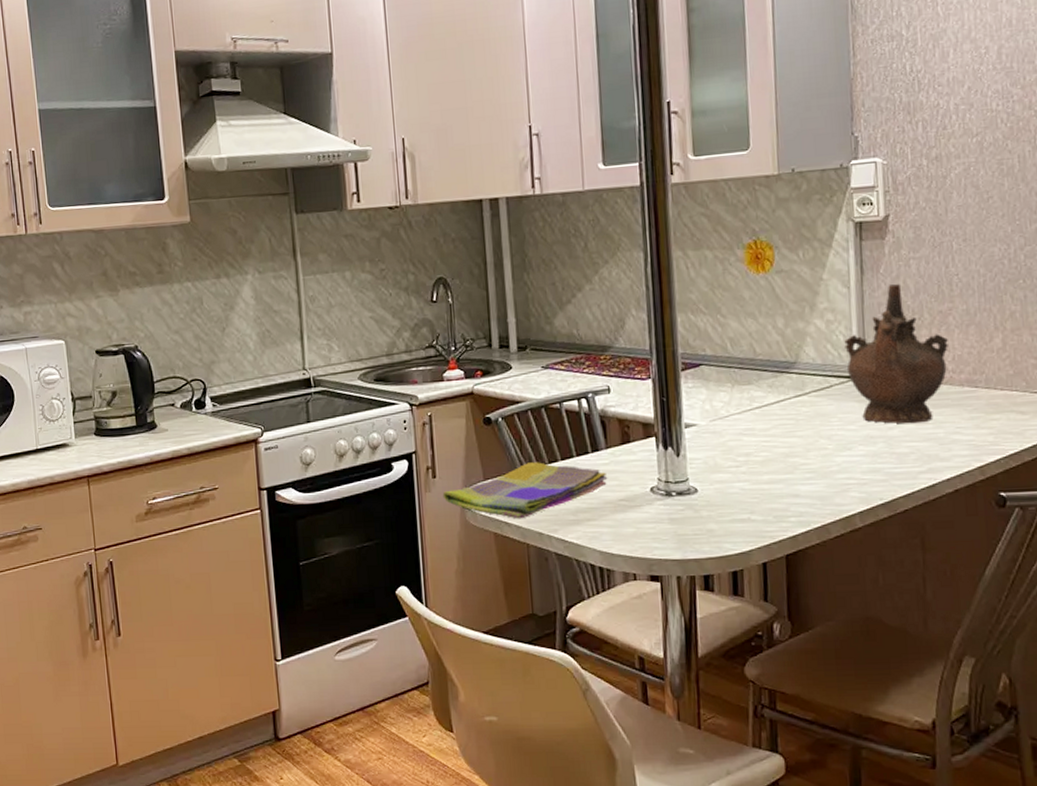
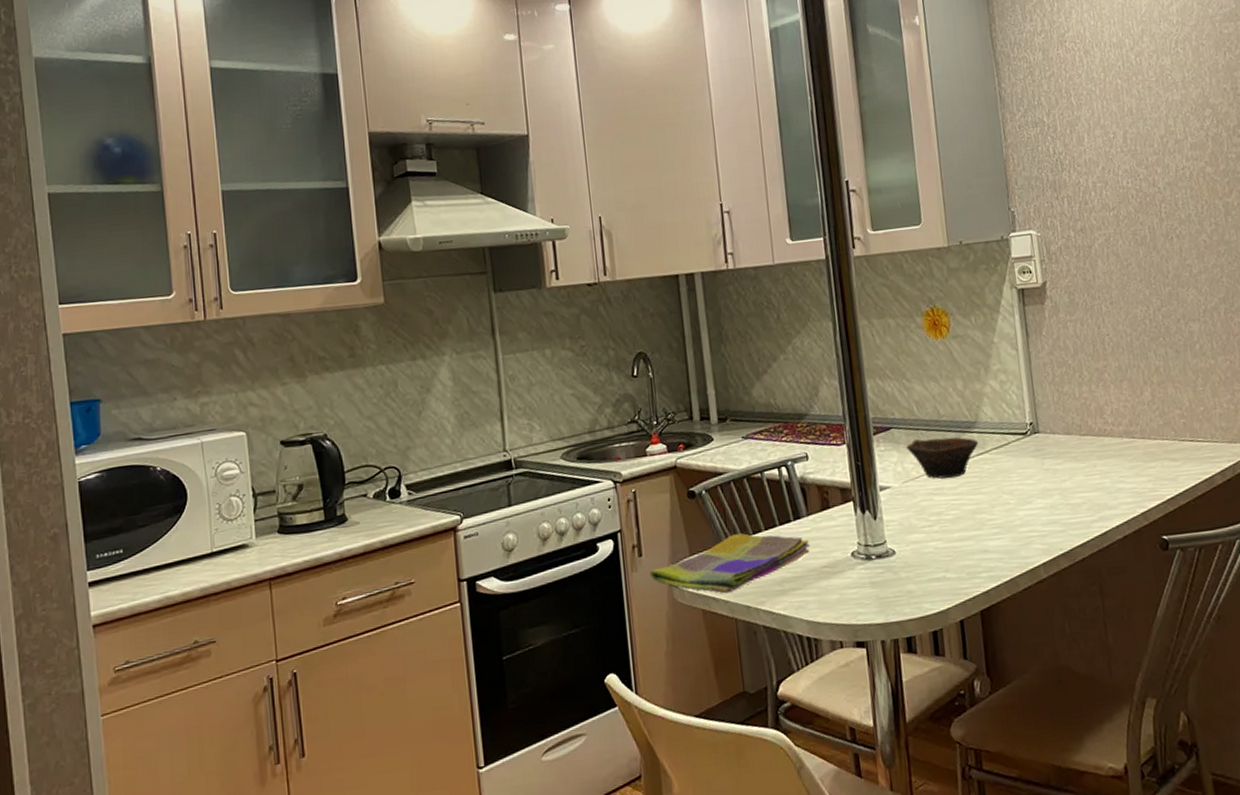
bowl: none [717,377,798,420] -> present [906,437,979,479]
ceremonial vessel: present [844,284,948,424] -> none [1017,345,1108,476]

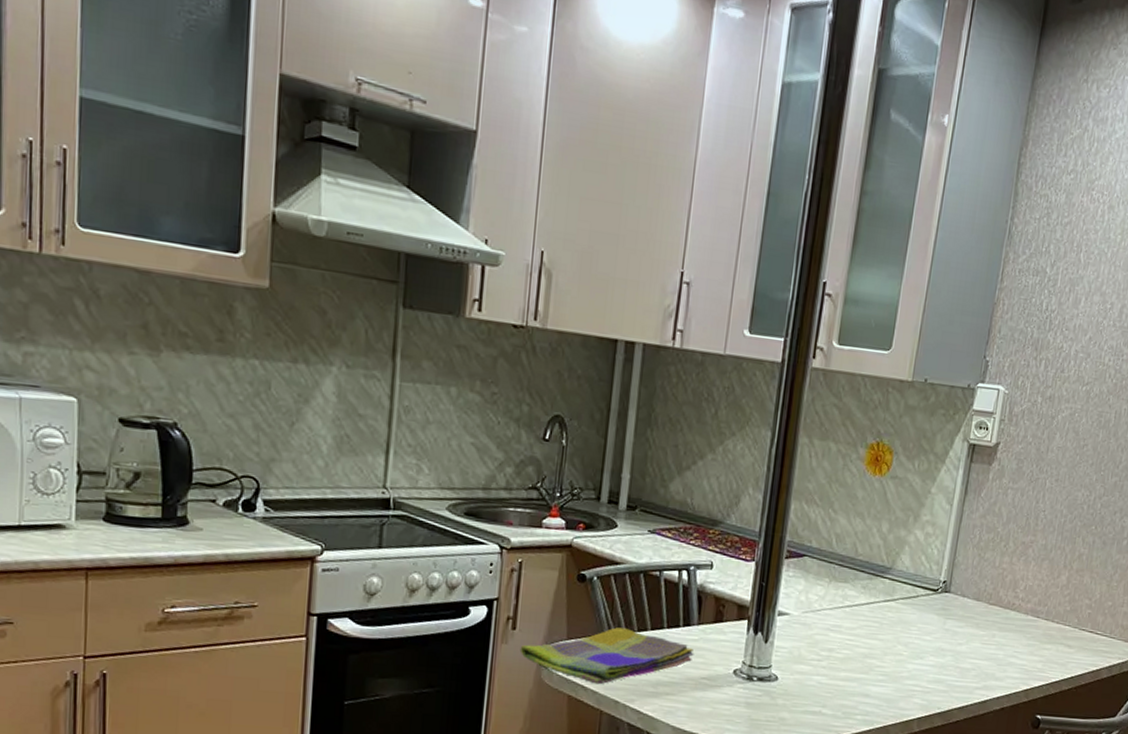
bowl: present [906,437,979,479] -> none [815,572,889,619]

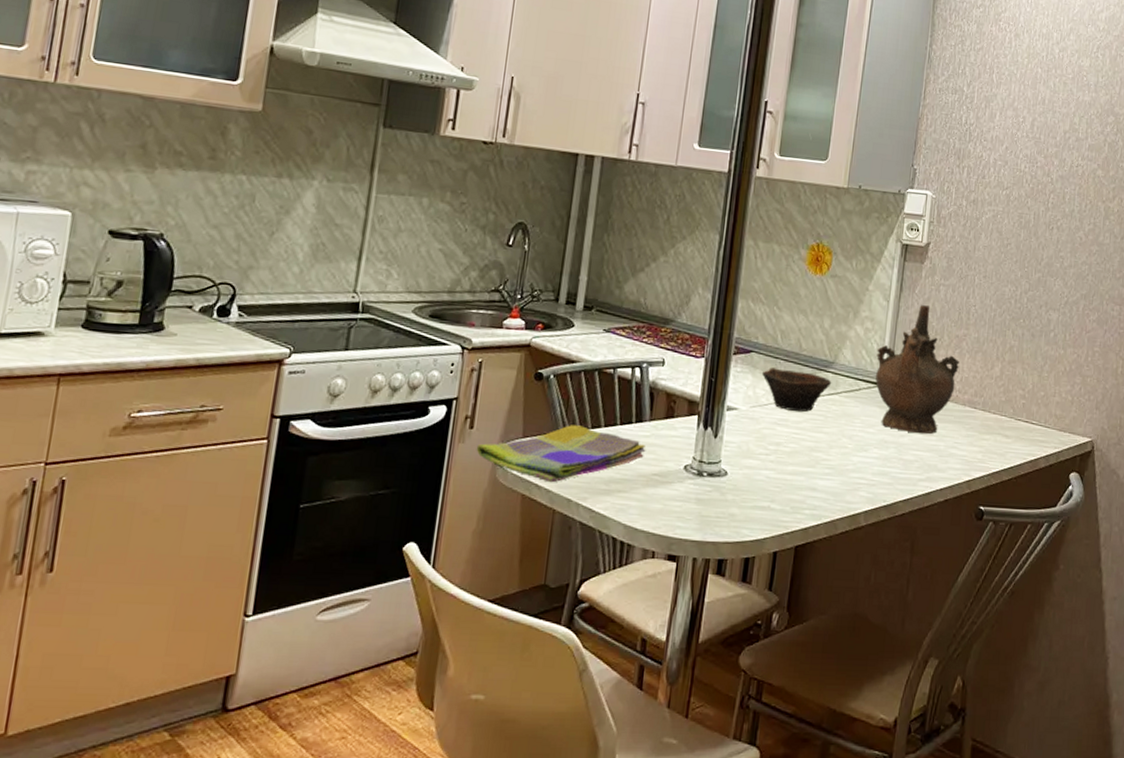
bowl: none [815,572,889,619] -> present [762,367,832,413]
ceremonial vessel: none [934,509,1024,643] -> present [875,305,959,434]

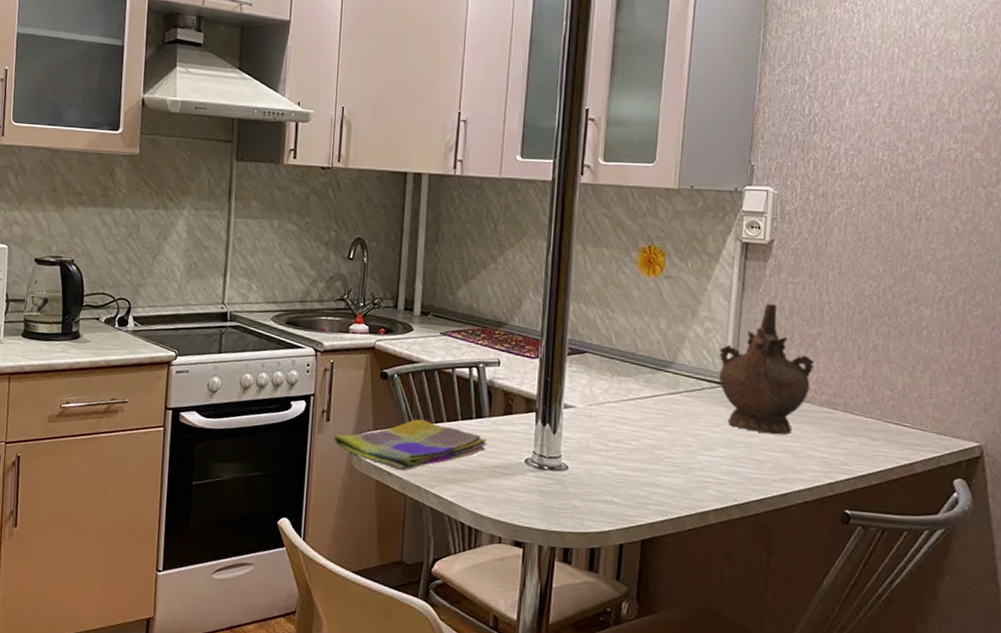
bowl: present [762,367,832,413] -> none [598,367,672,411]

